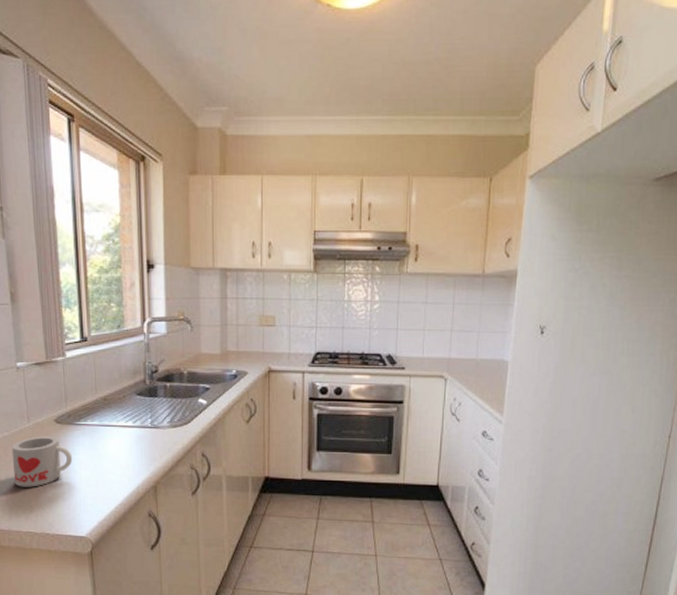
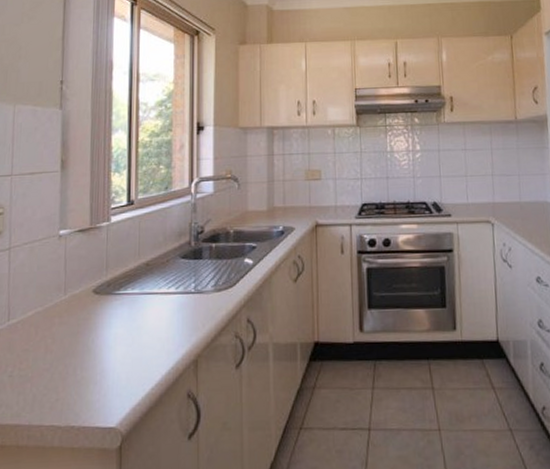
mug: present [11,436,73,487] -> none [42,309,109,371]

